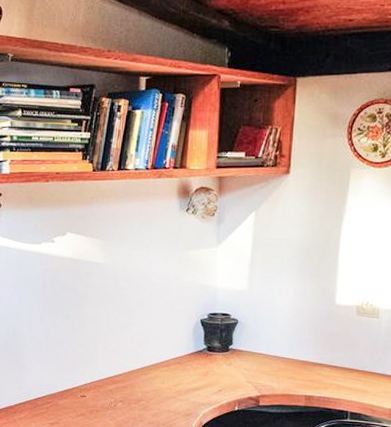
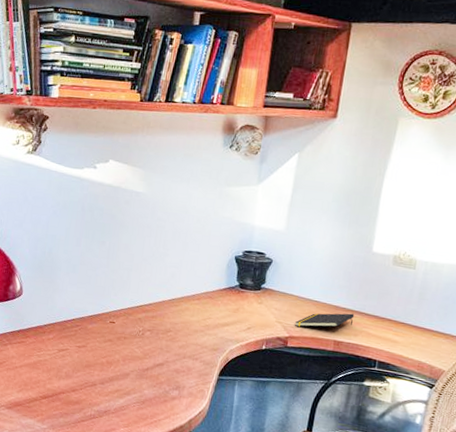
notepad: none [266,367,323,385] -> present [295,313,355,327]

